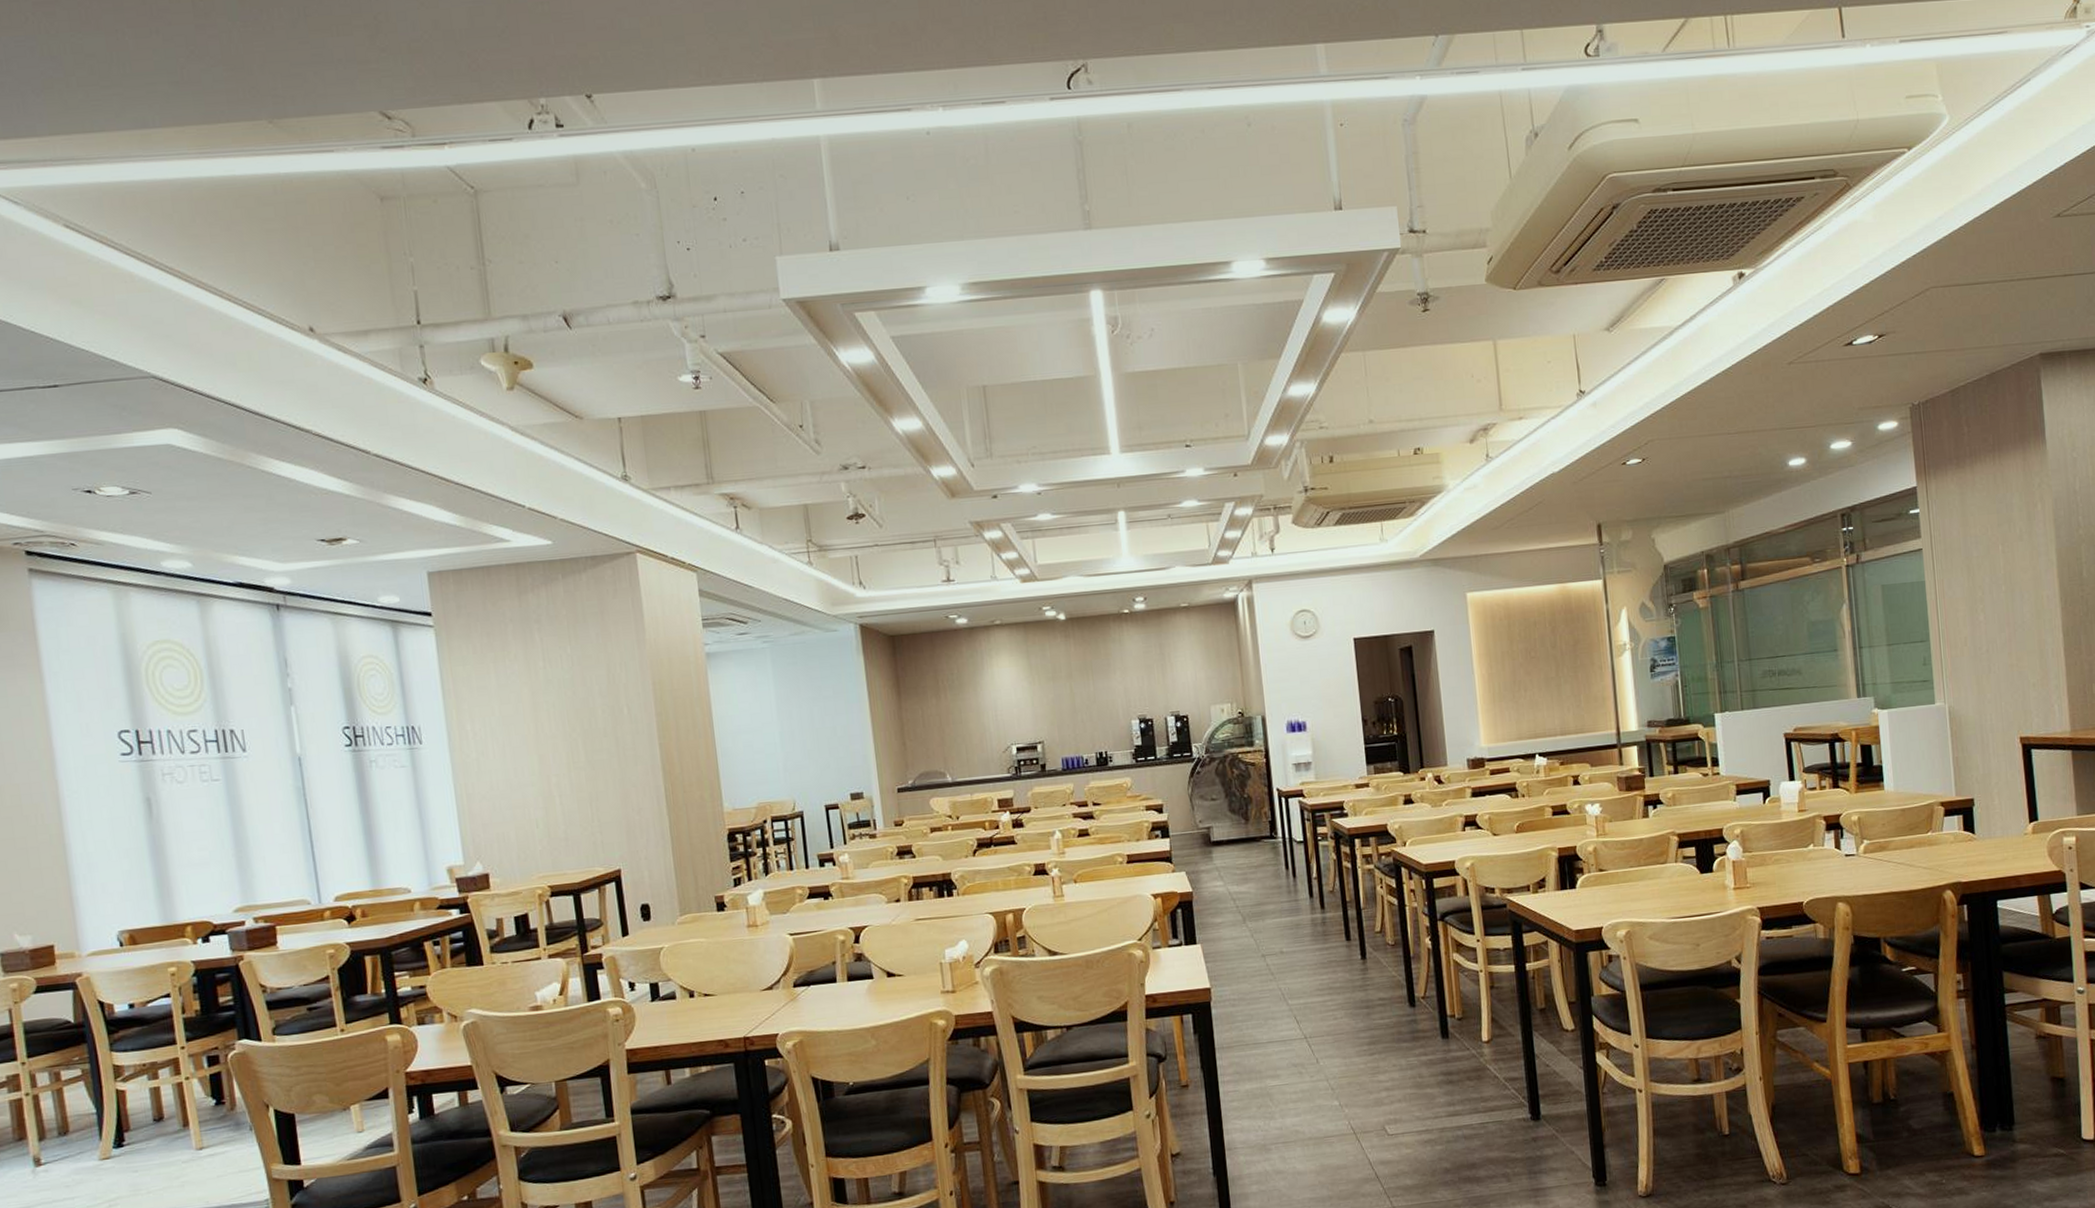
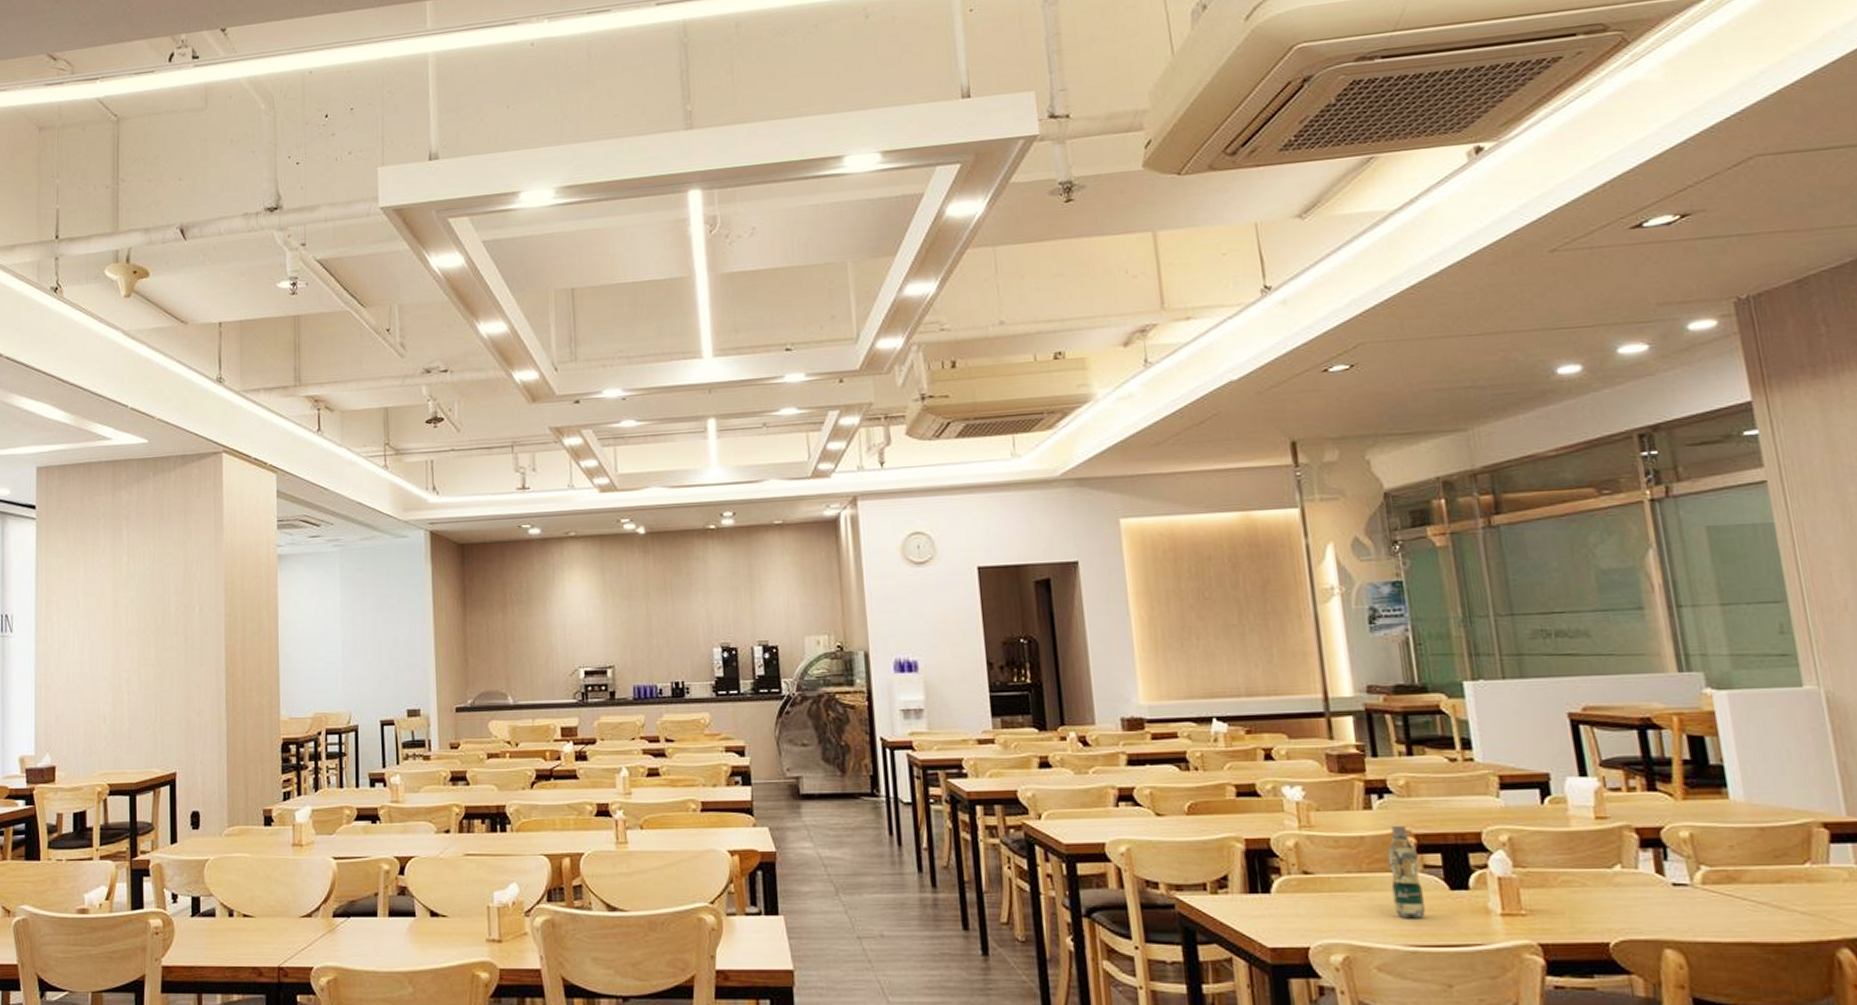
bottle: none [1658,828,1683,899] -> present [1387,825,1425,919]

